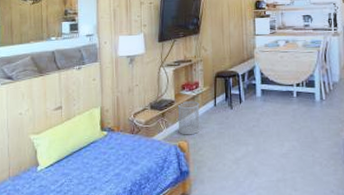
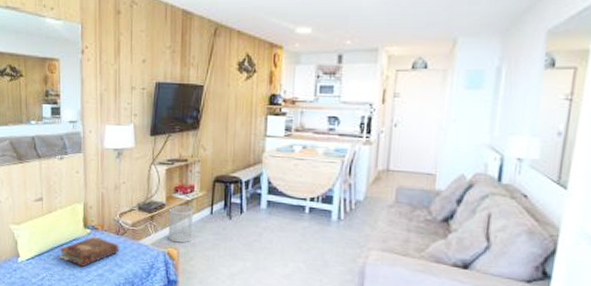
book: none [77,137,135,168] -> present [59,236,120,267]

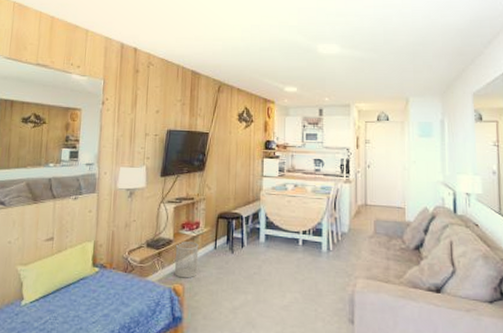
book: present [59,236,120,267] -> none [64,274,127,307]

